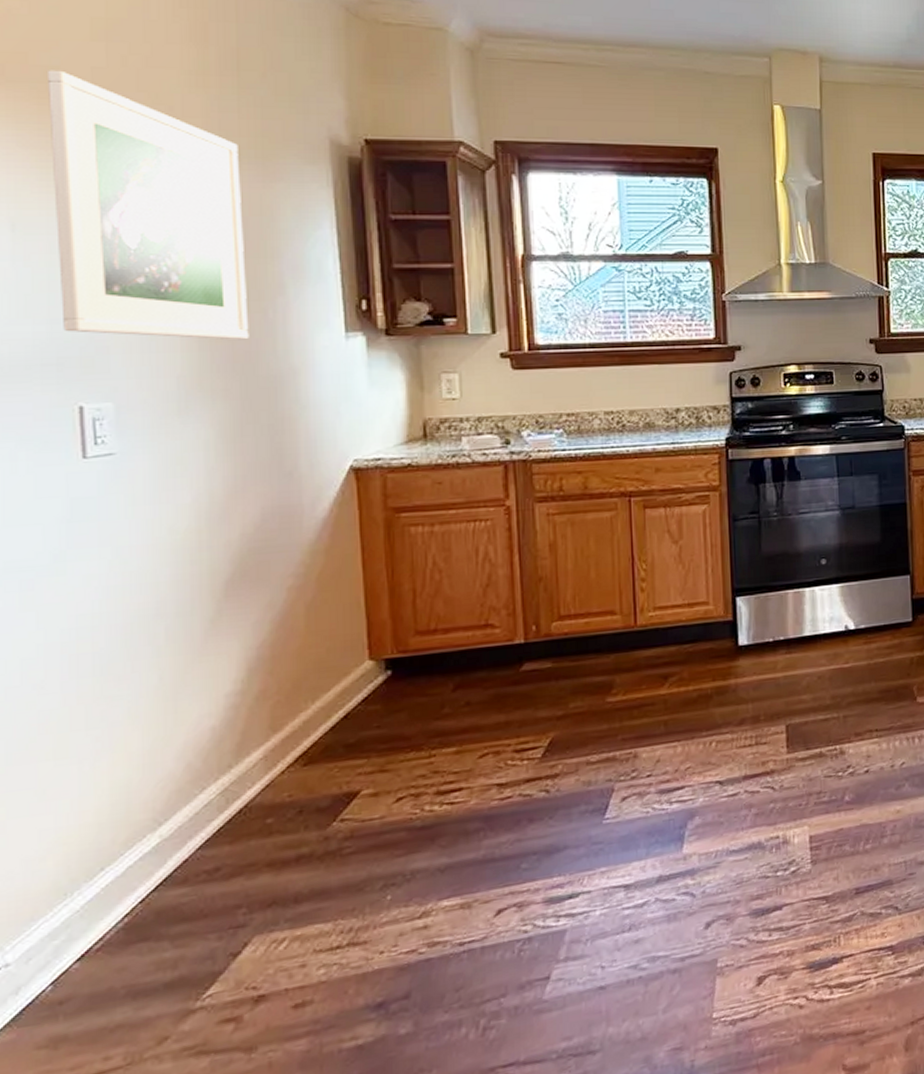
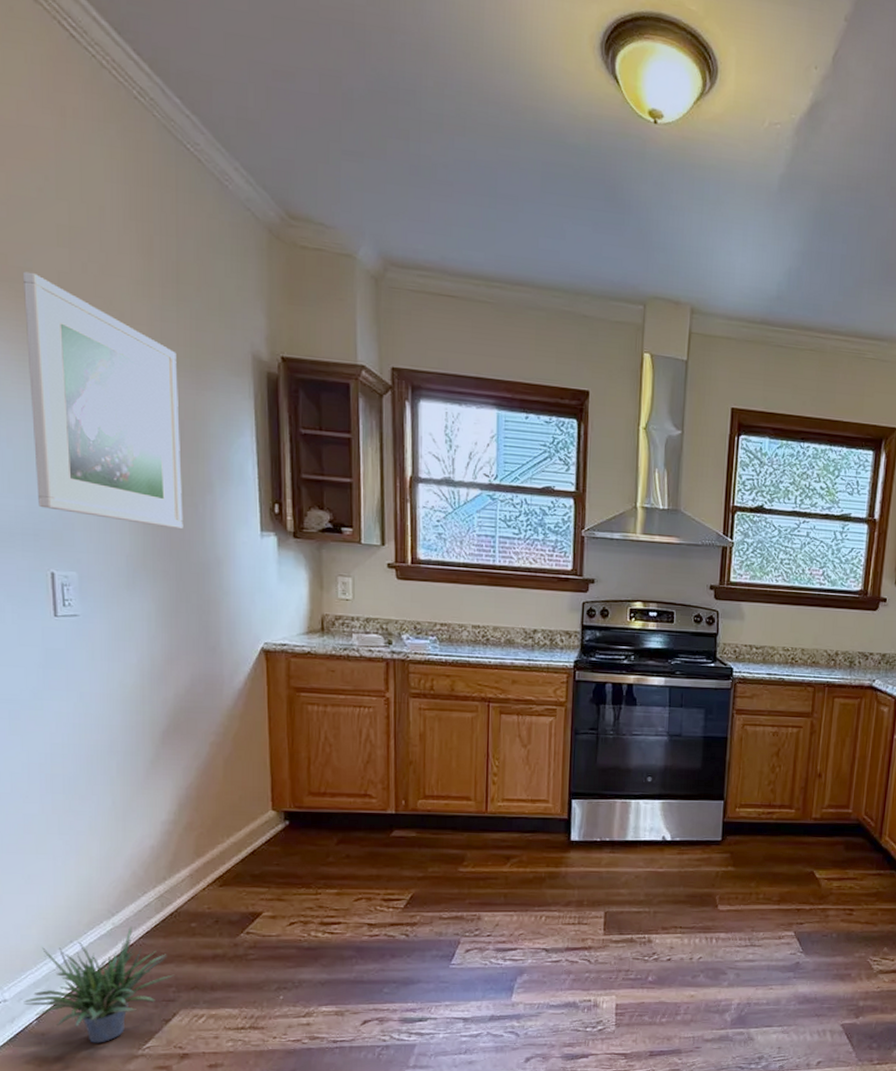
potted plant: none [34,836,244,1003] -> present [24,926,174,1043]

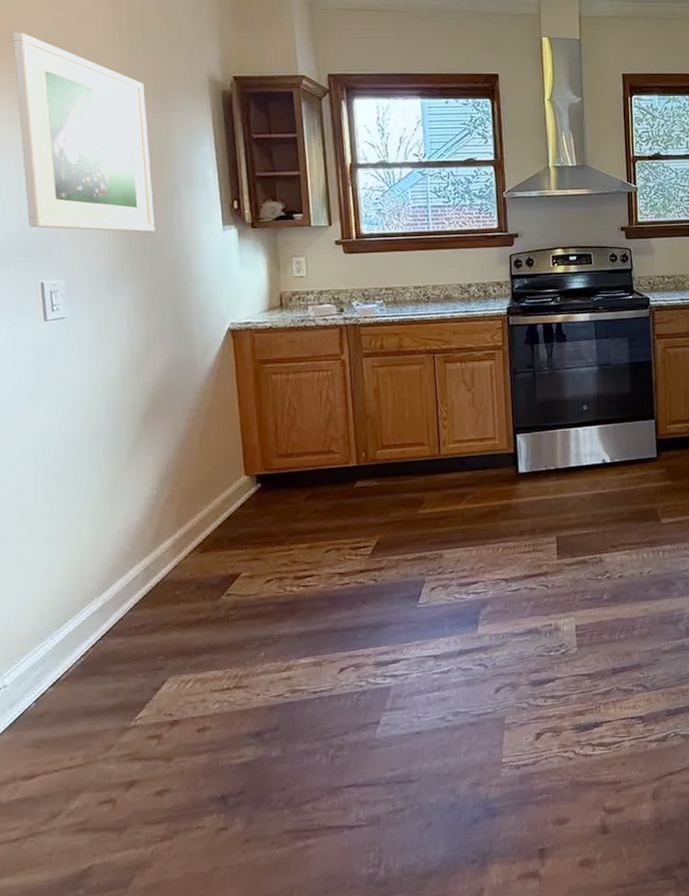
potted plant: present [24,926,174,1043] -> none [23,600,162,720]

